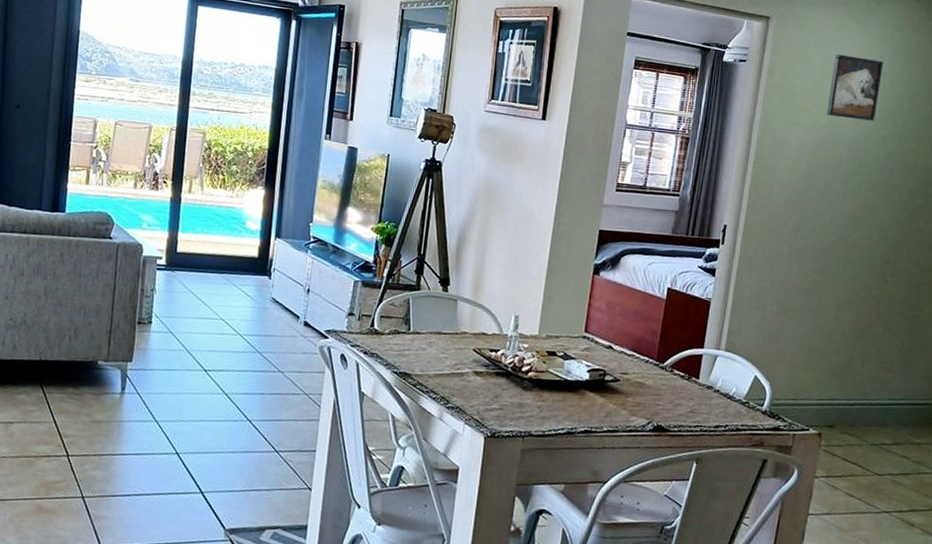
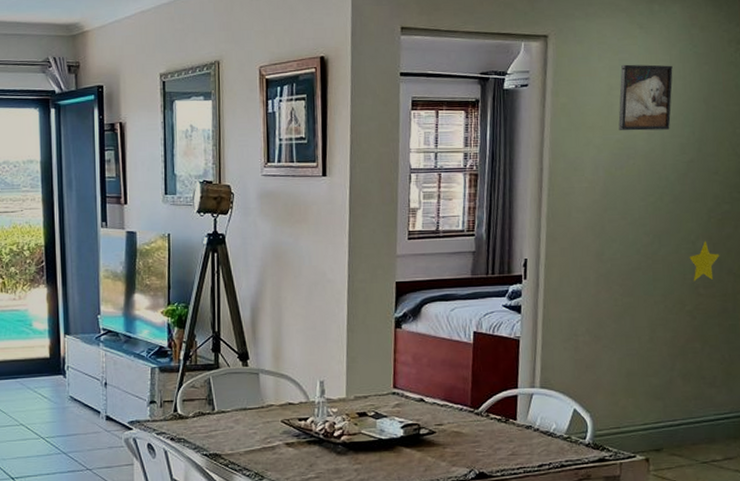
decorative star: none [880,230,909,269] -> present [689,240,720,281]

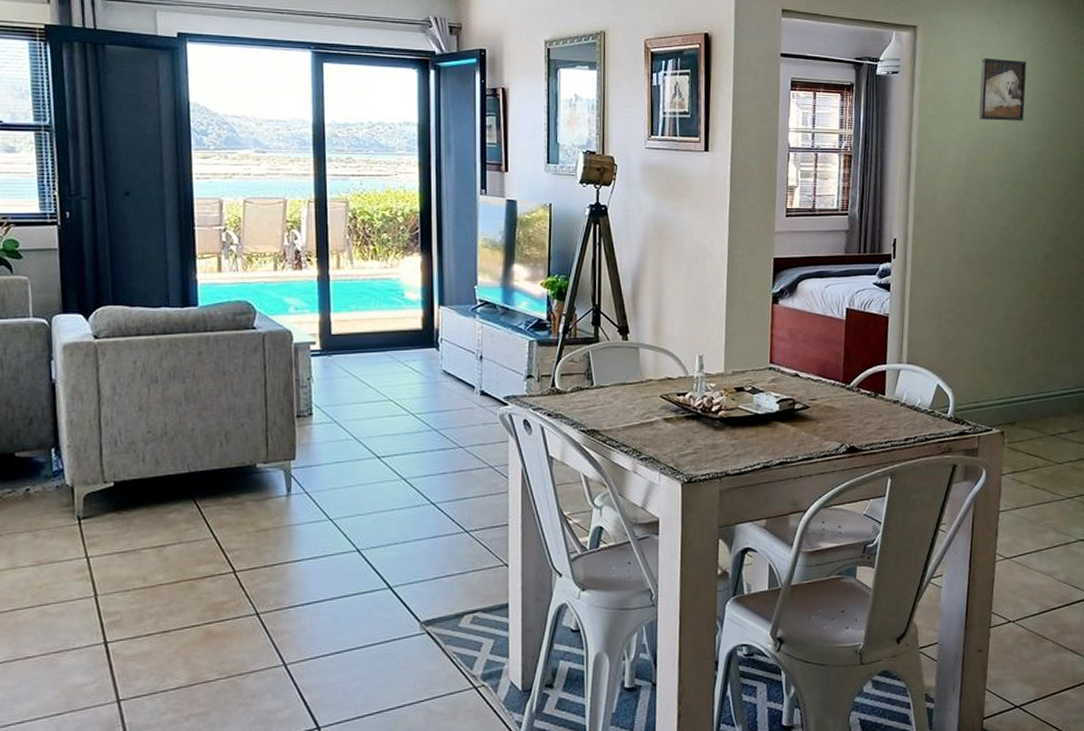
decorative star: present [689,240,720,281] -> none [1040,226,1066,264]

